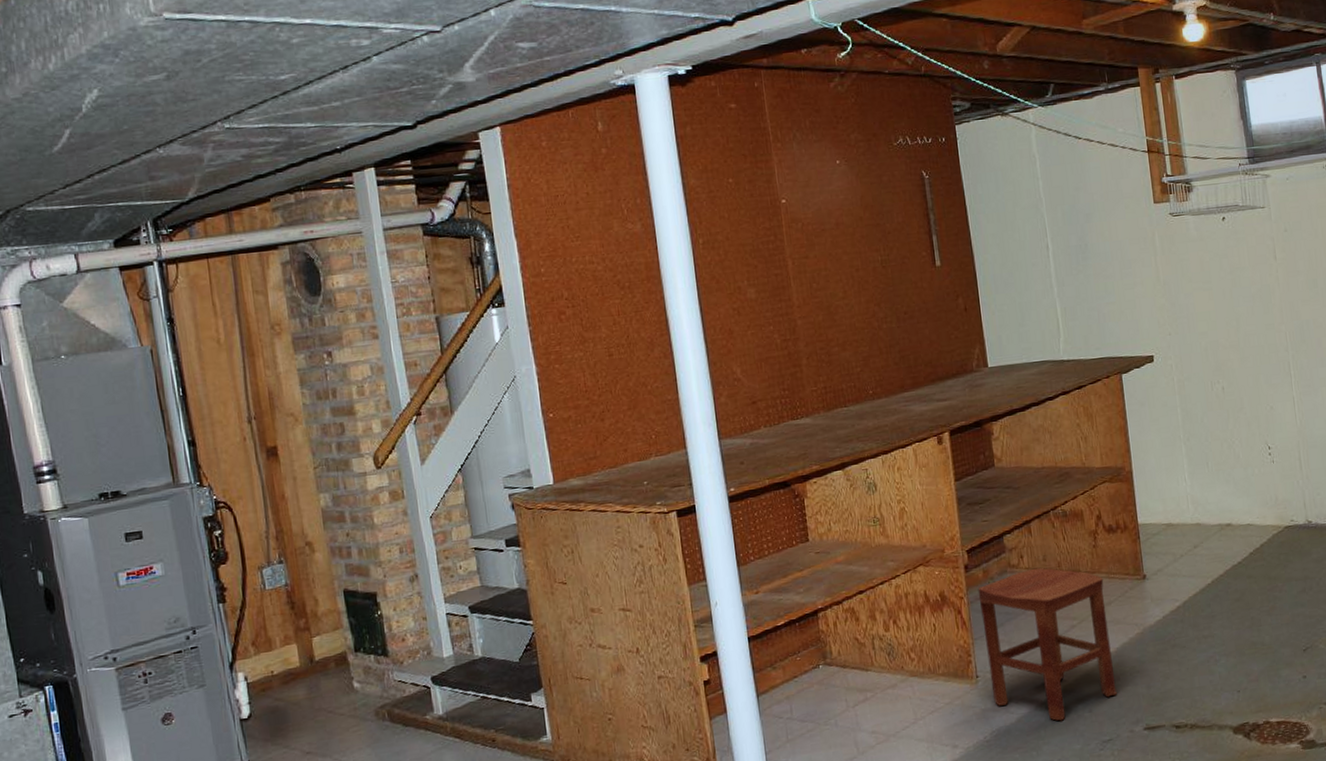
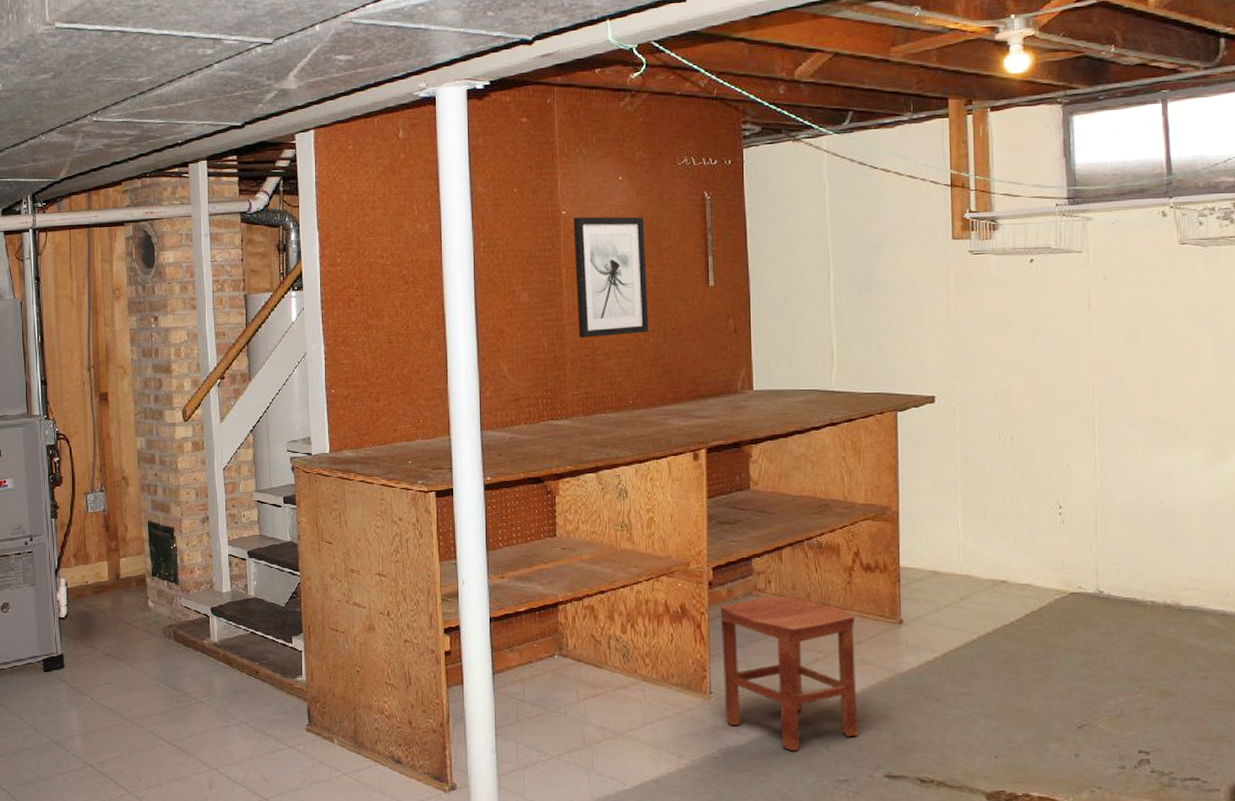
wall art: none [794,201,882,331] -> present [573,216,649,338]

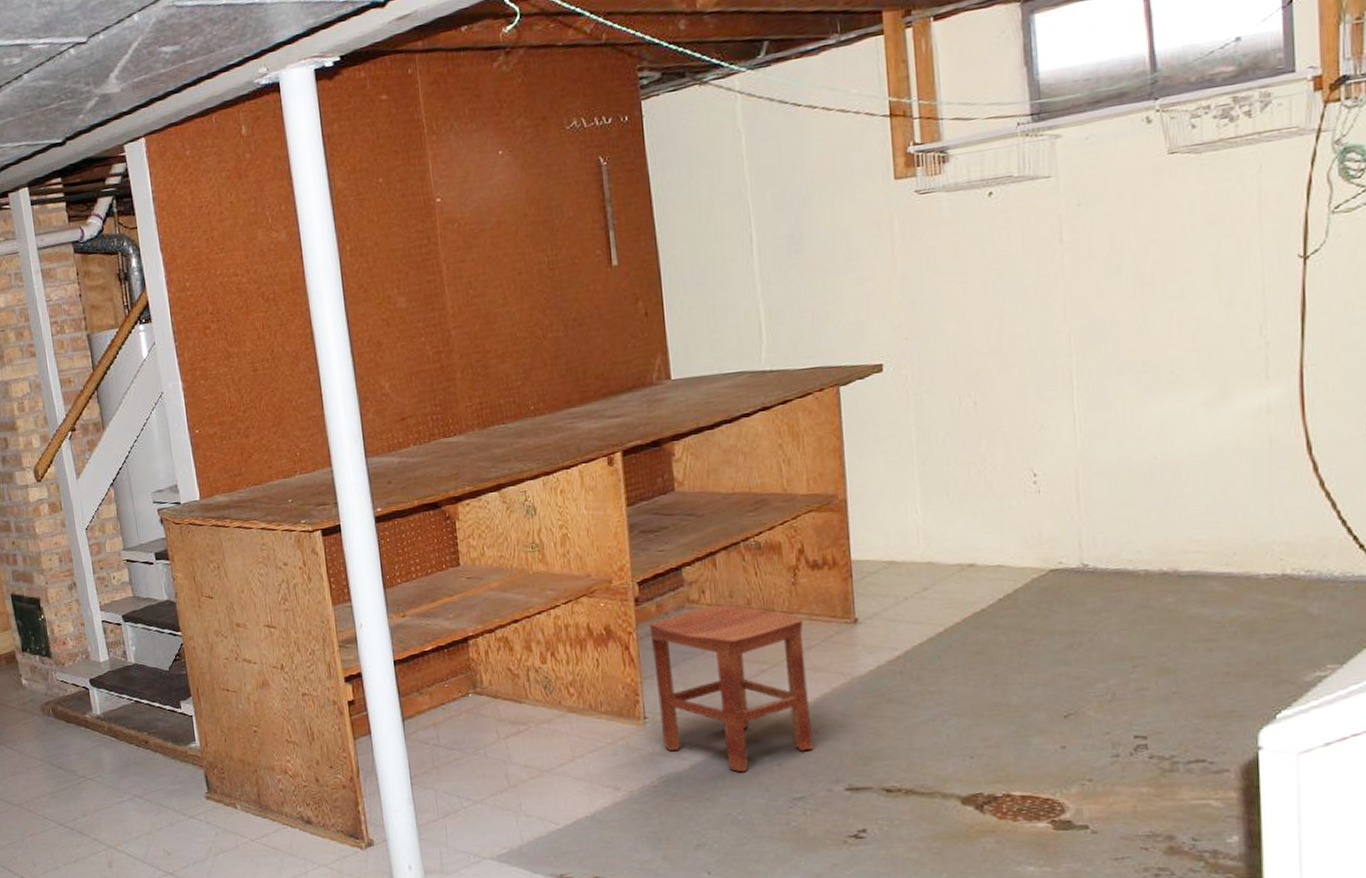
wall art: present [573,216,649,338] -> none [450,195,547,341]

